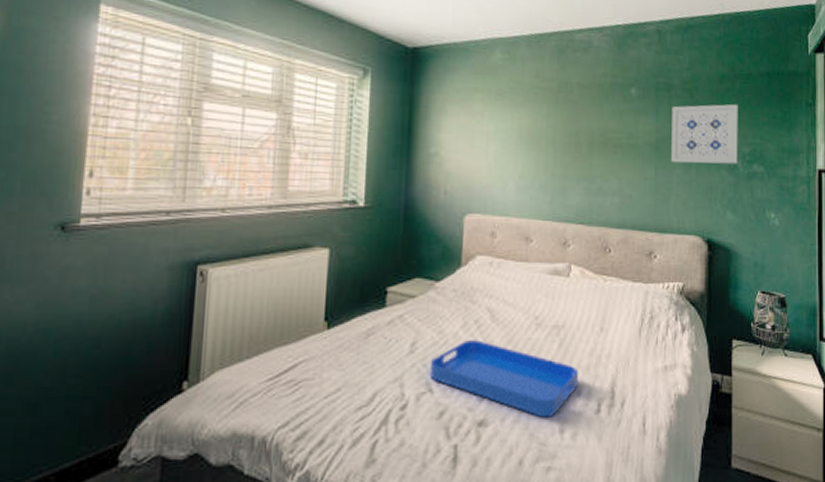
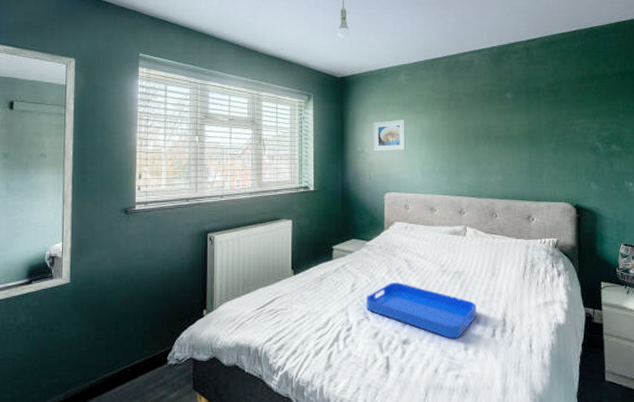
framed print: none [452,112,498,157] -> present [373,119,406,151]
wall art: present [671,104,738,164] -> none [540,99,598,148]

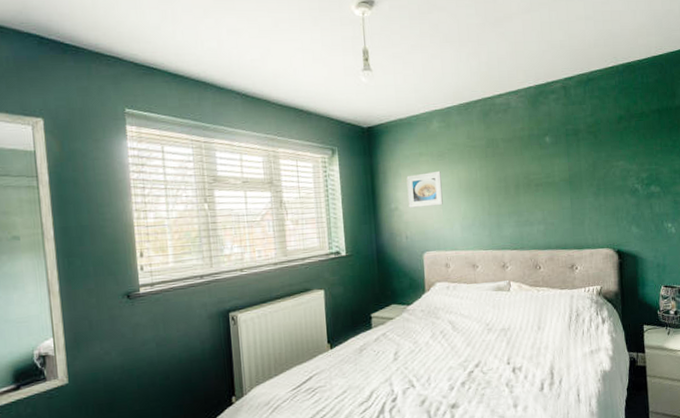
serving tray: present [366,282,477,339] -> none [410,345,525,398]

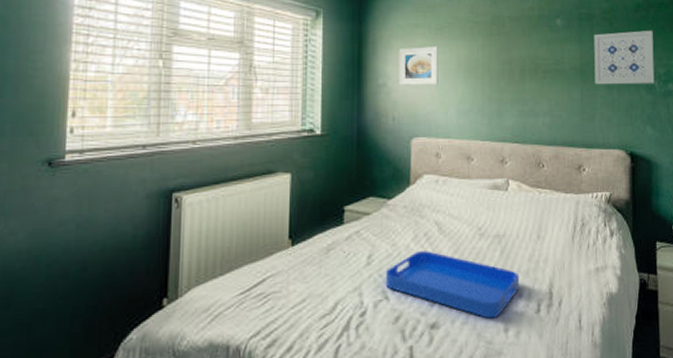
serving tray: none [410,345,525,398] -> present [385,251,520,319]
wall art: none [580,139,638,193] -> present [594,30,655,85]

